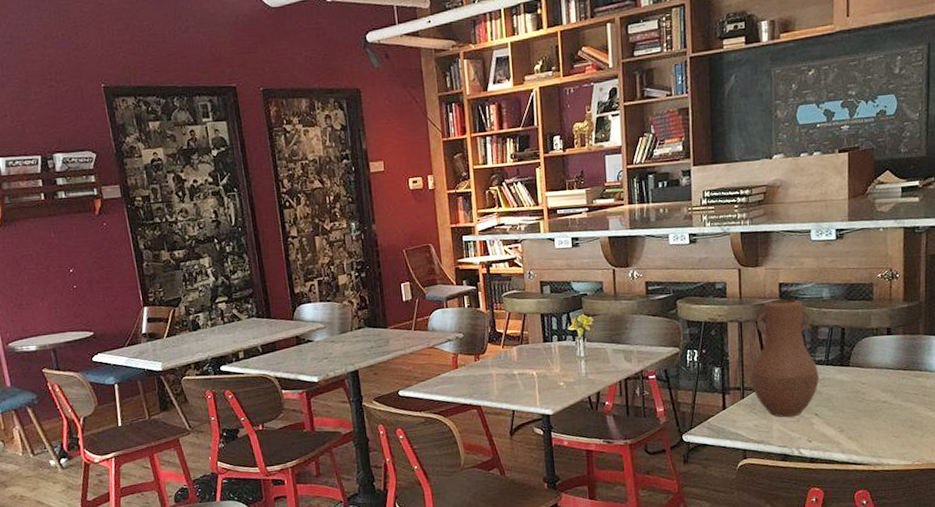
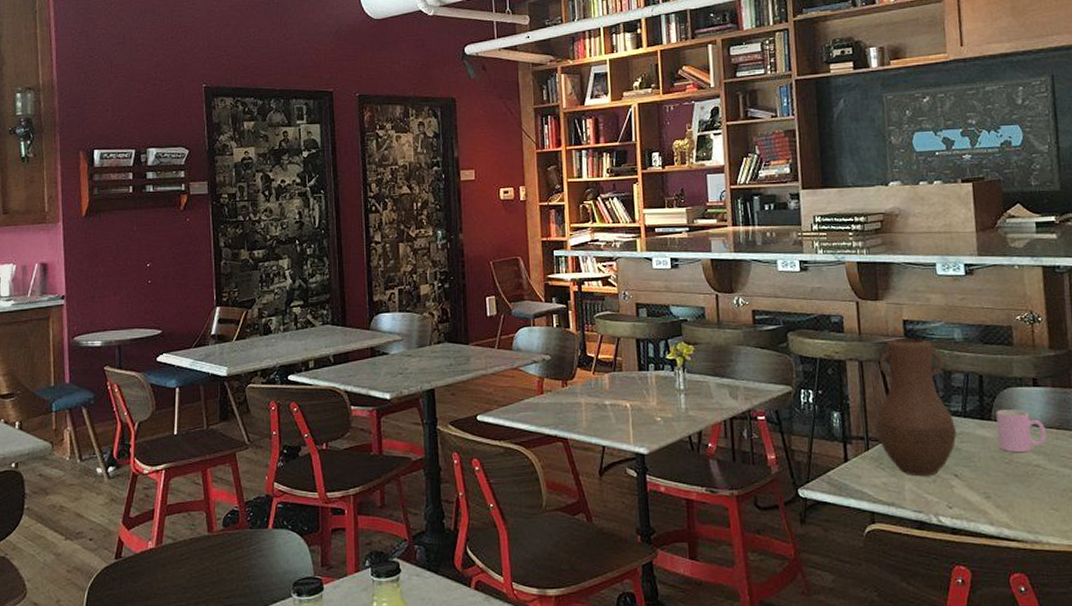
cup: none [853,356,894,392] -> present [996,410,1046,453]

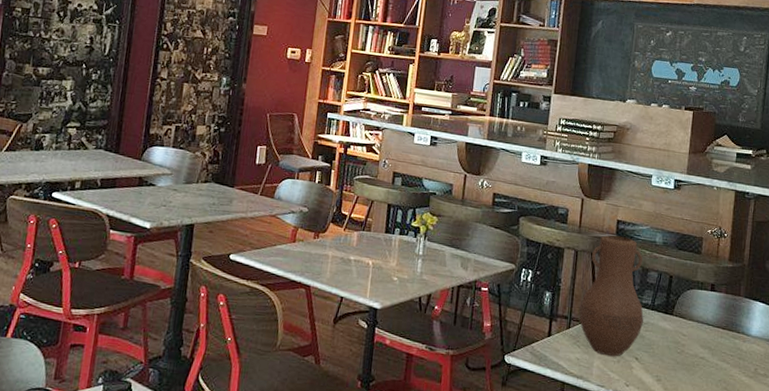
cup: present [996,410,1046,453] -> none [675,307,714,346]

